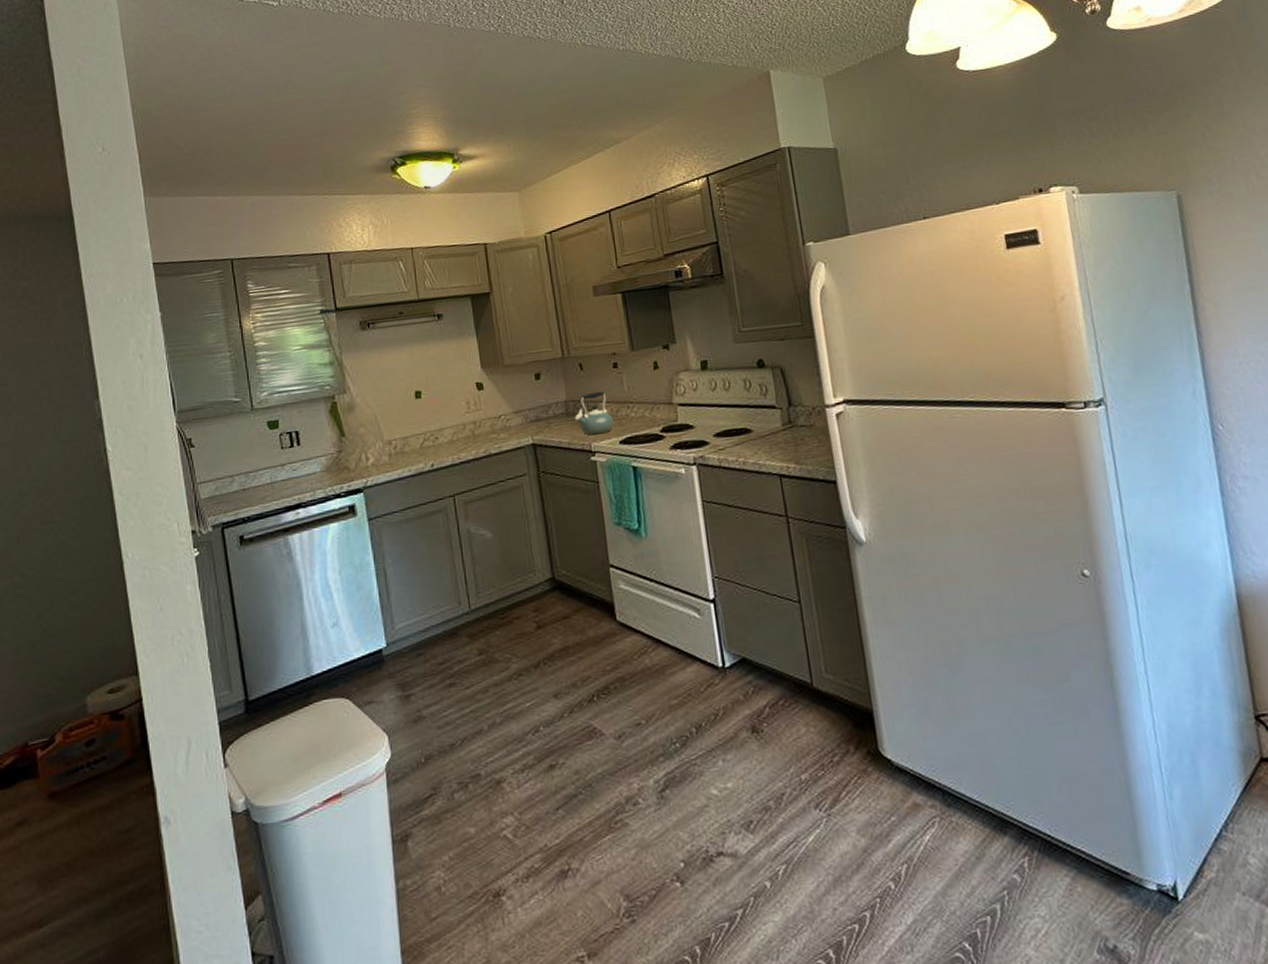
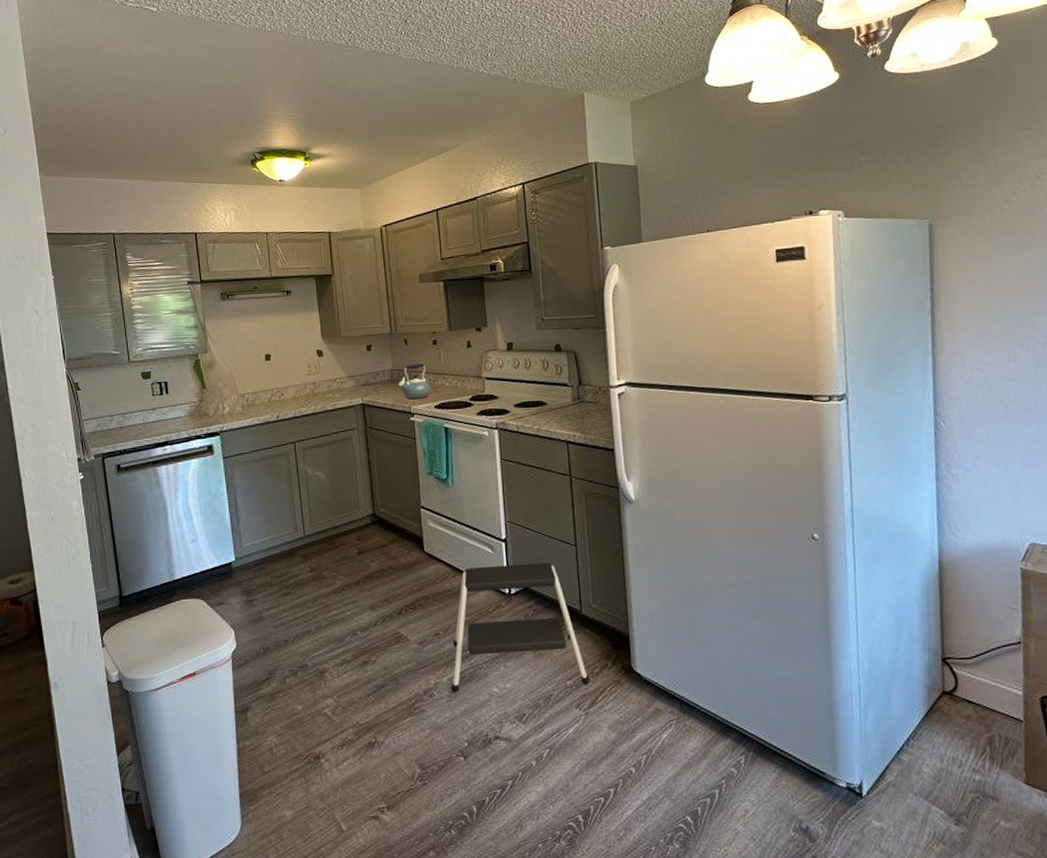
step stool: none [657,625,830,798] -> present [451,562,590,692]

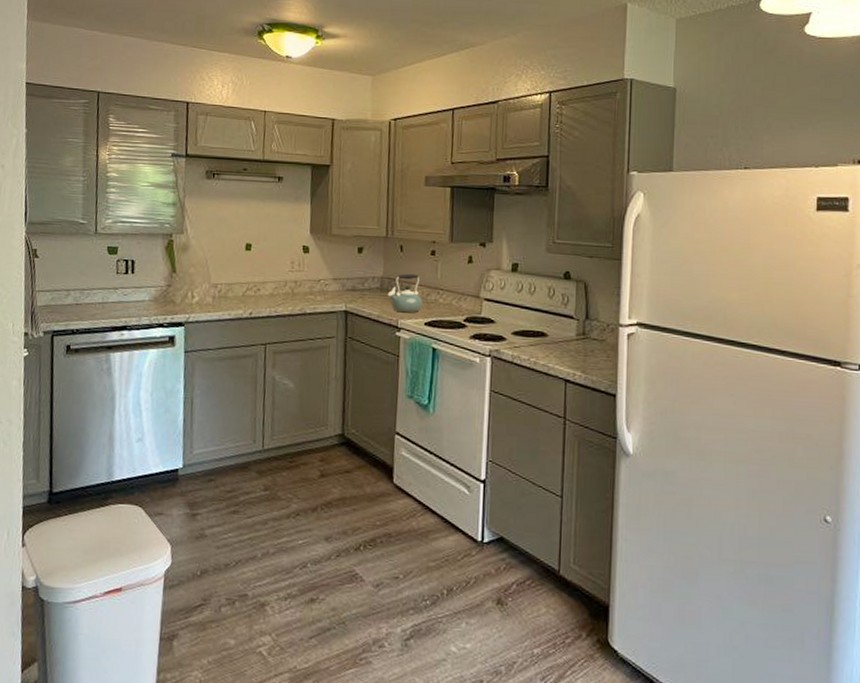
step stool: present [451,562,590,692] -> none [404,507,560,655]

